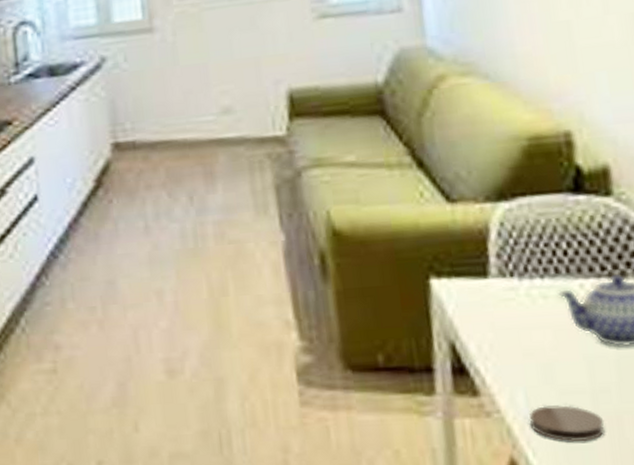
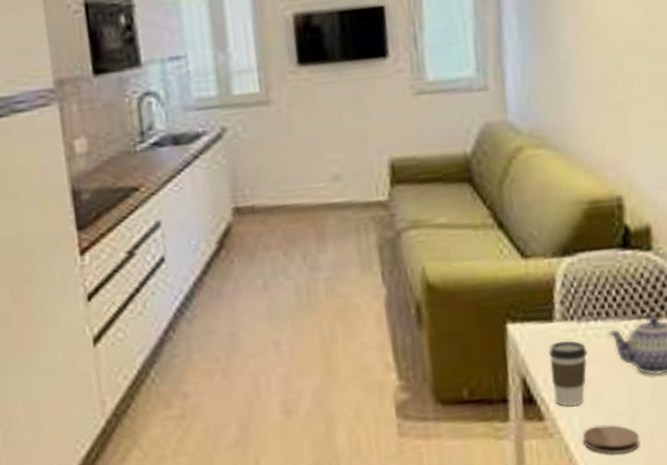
coffee cup: none [483,301,533,380] -> present [549,341,588,406]

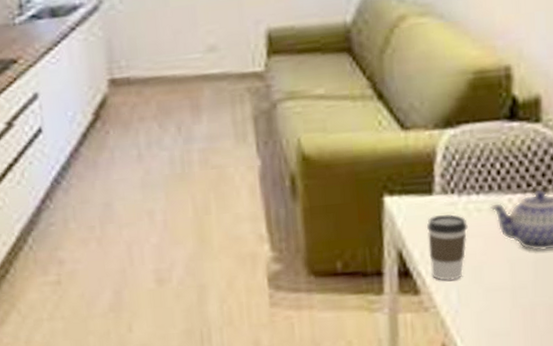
coaster: present [583,425,641,454] -> none [459,300,521,330]

